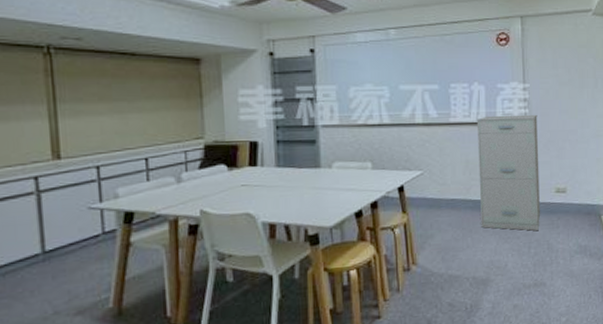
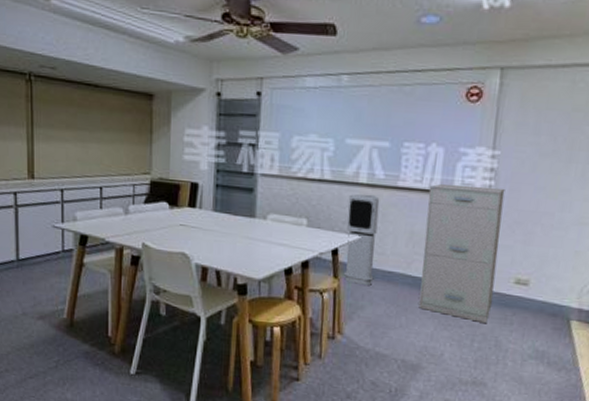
air purifier: none [407,132,439,216] -> present [343,194,380,287]

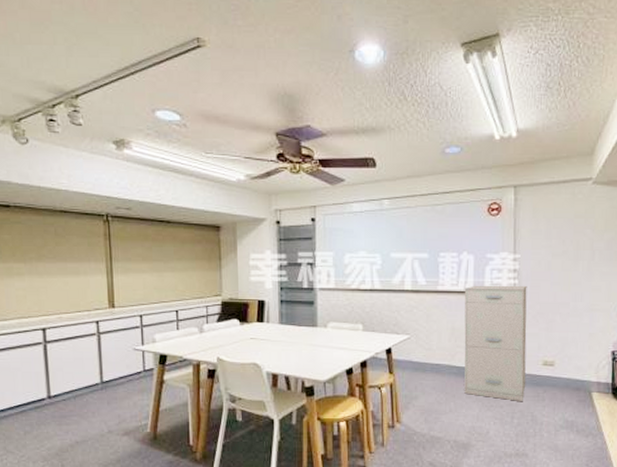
air purifier: present [343,194,380,287] -> none [396,299,424,379]

